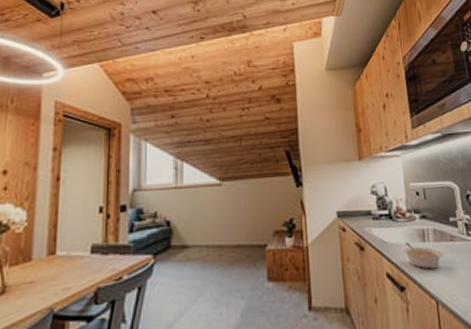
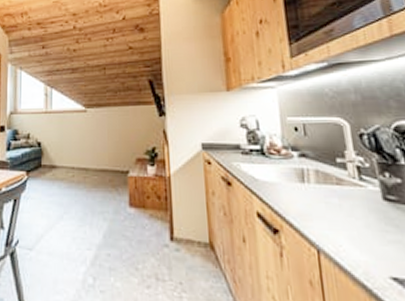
legume: present [403,242,444,270] -> none [277,182,328,214]

